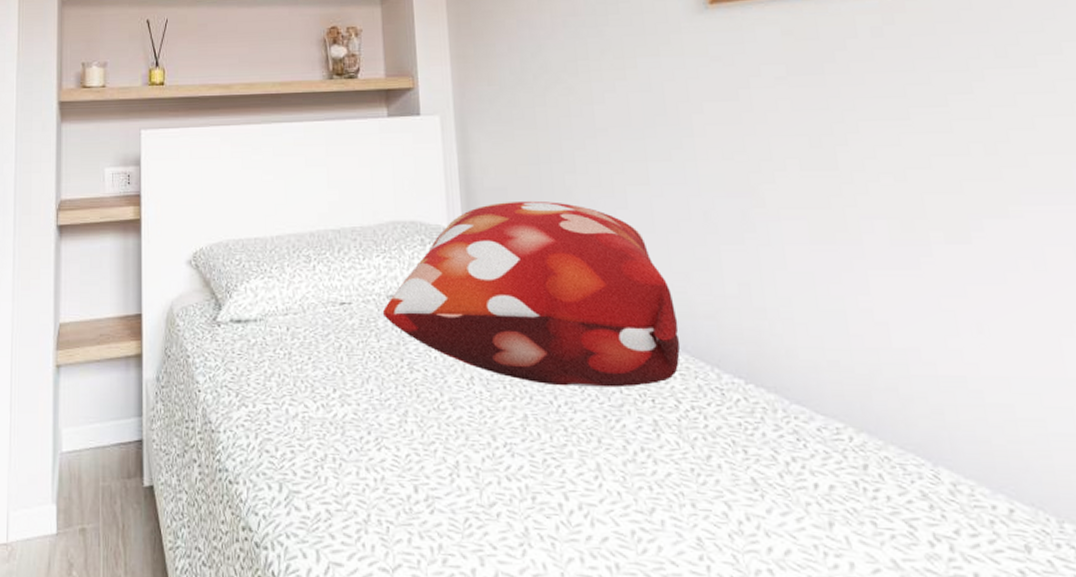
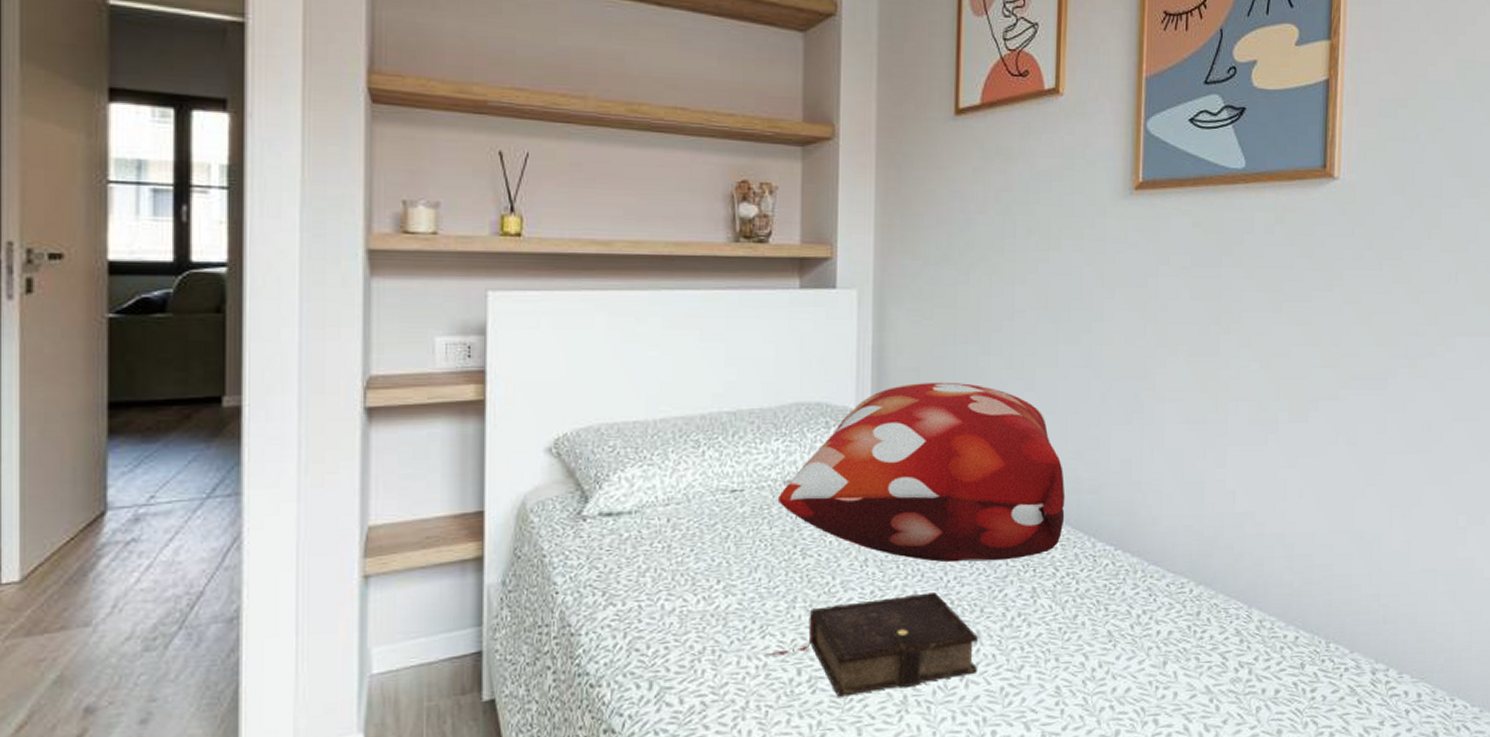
book: none [383,417,602,521] -> present [766,592,978,697]

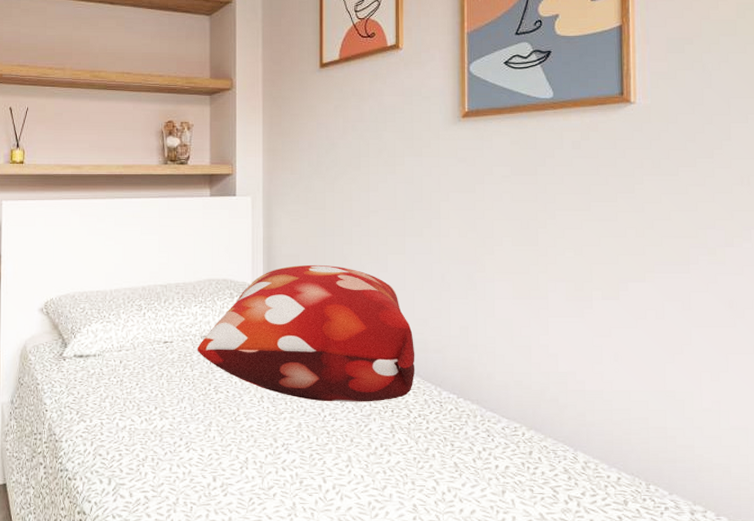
book: present [766,592,978,697] -> none [191,424,349,500]

